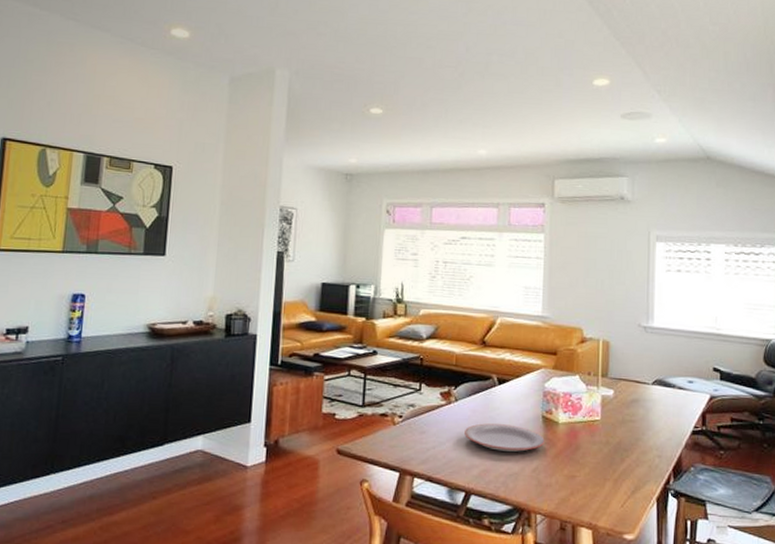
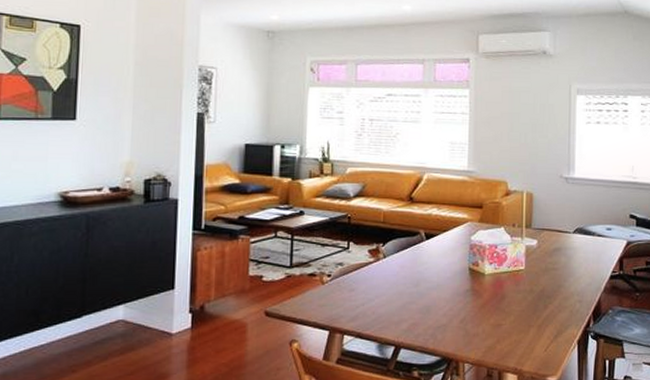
plate: present [465,423,545,452] -> none [393,278,471,304]

